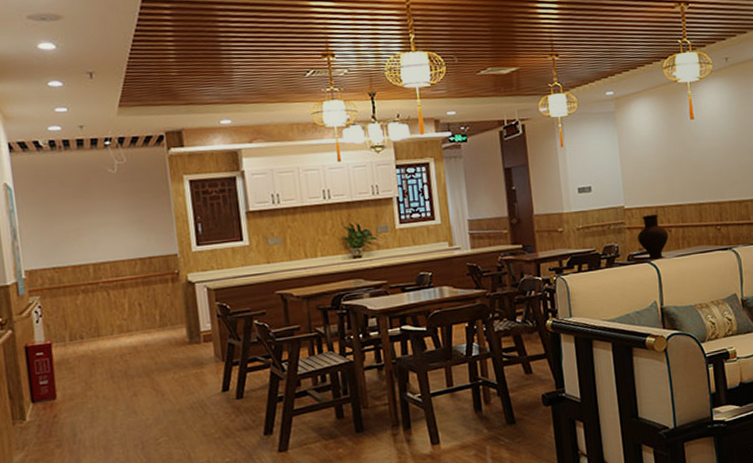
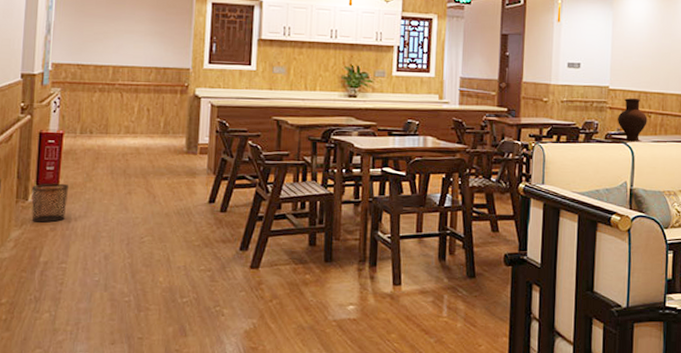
waste bin: none [26,396,70,442] -> present [31,183,70,223]

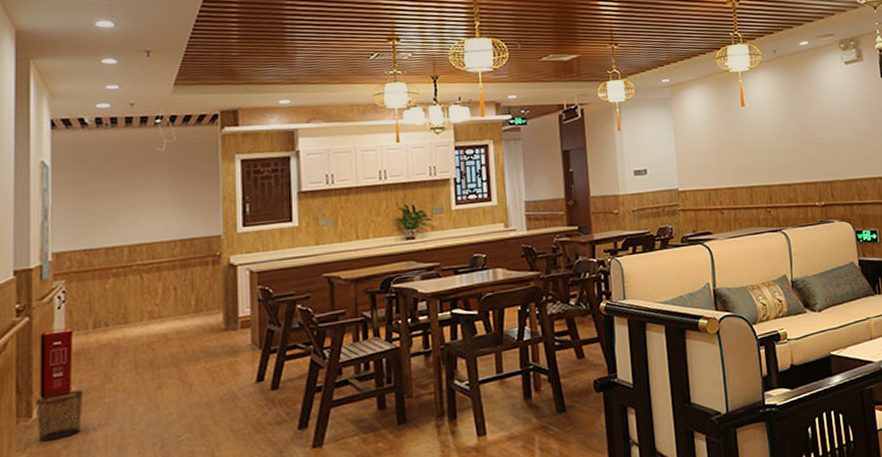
vase: present [618,97,648,142] -> none [691,196,721,242]

